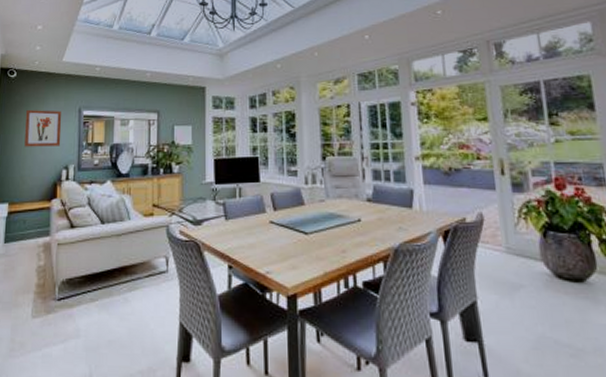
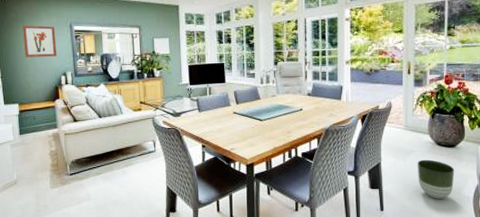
planter: none [530,299,592,363] -> present [417,159,455,199]

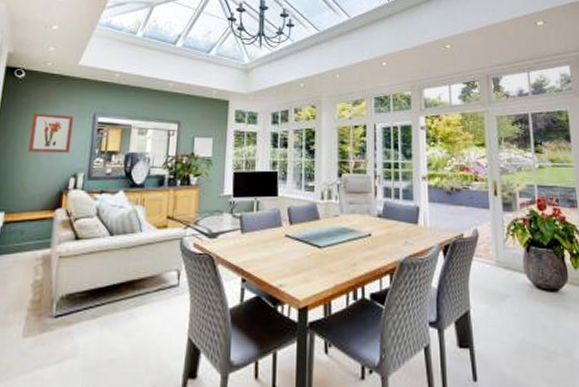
planter: present [417,159,455,199] -> none [514,307,563,365]

